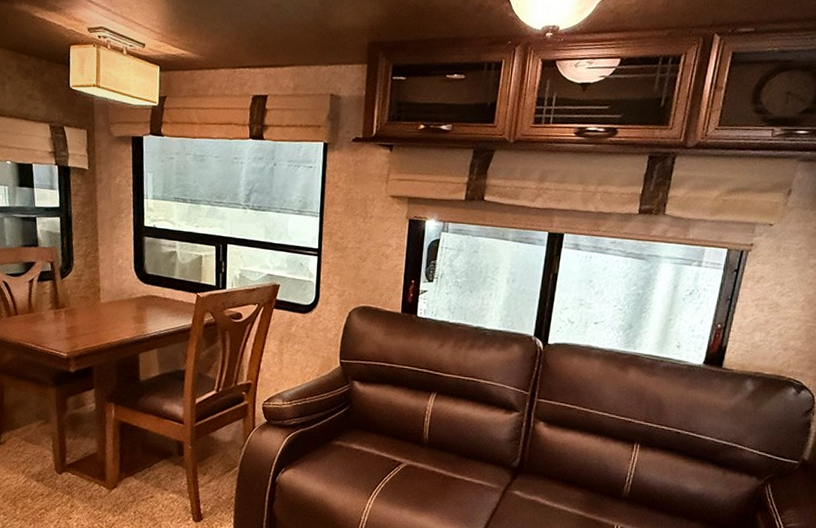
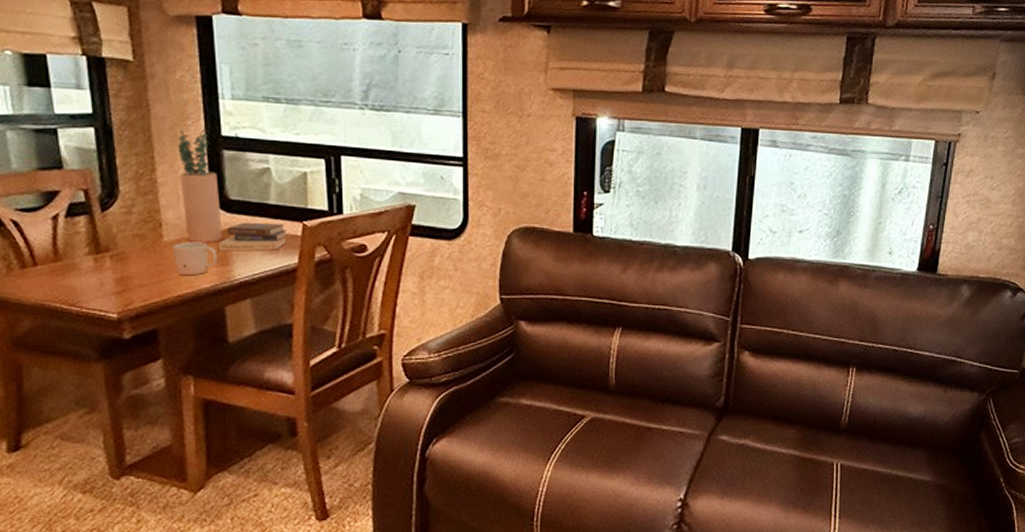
mug: none [106,303,136,329] -> present [172,242,217,276]
vase: none [114,216,141,306] -> present [177,123,222,243]
books: none [136,291,185,314] -> present [217,222,287,252]

